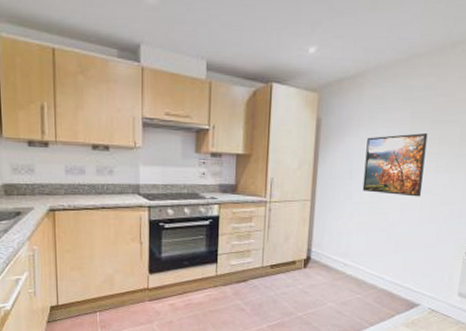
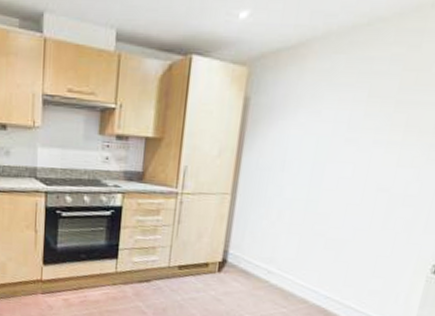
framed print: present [362,132,428,197] -> none [297,116,390,197]

